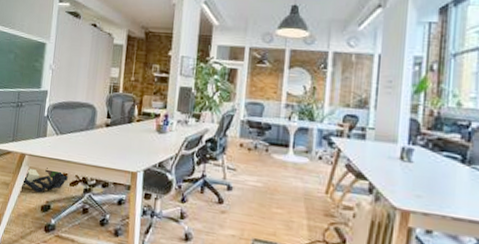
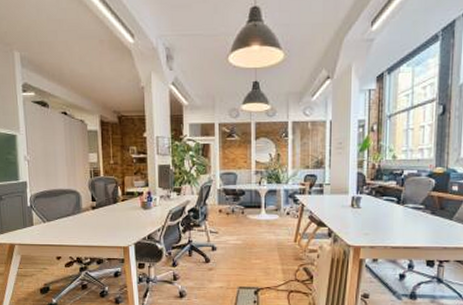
toy figurine: present [22,167,68,193] -> none [17,254,62,278]

